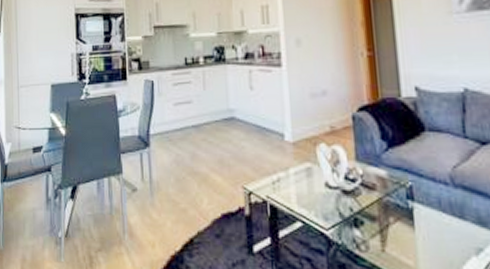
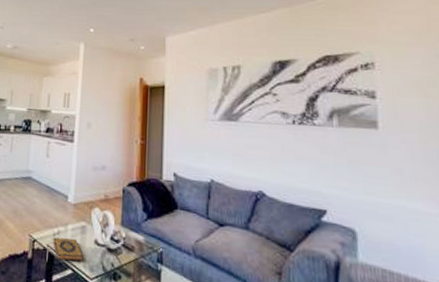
hardback book: none [273,184,314,213] -> present [53,237,84,262]

